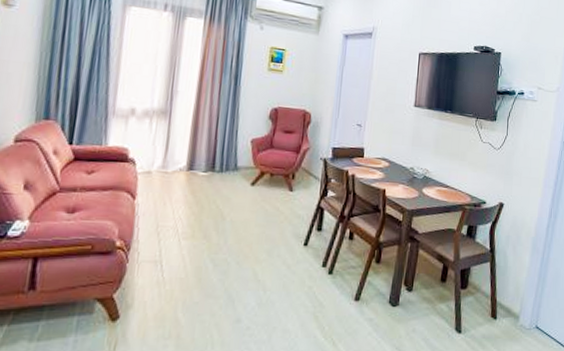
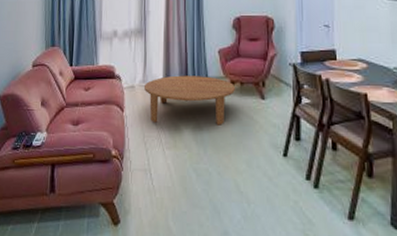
coffee table: none [163,162,264,216] -> present [145,75,235,125]

